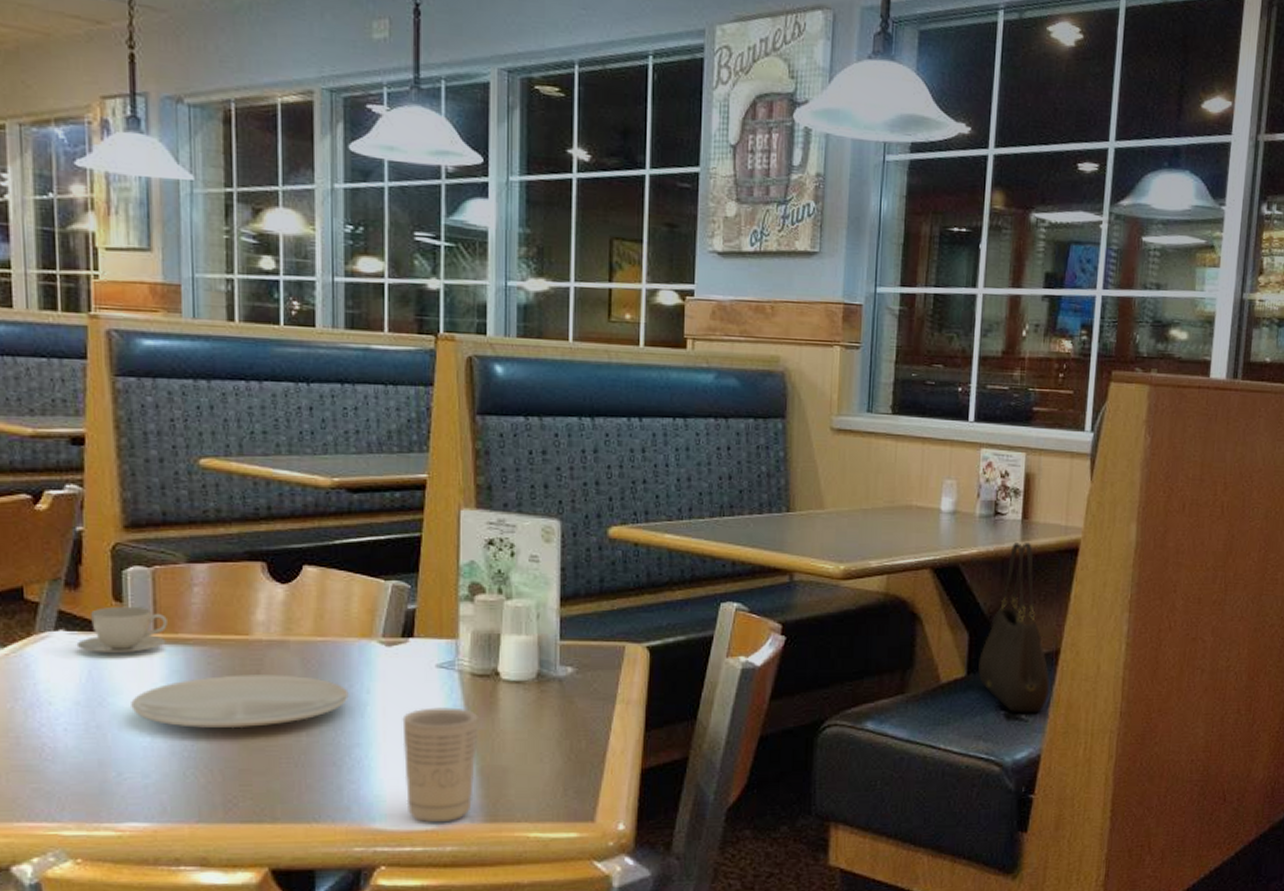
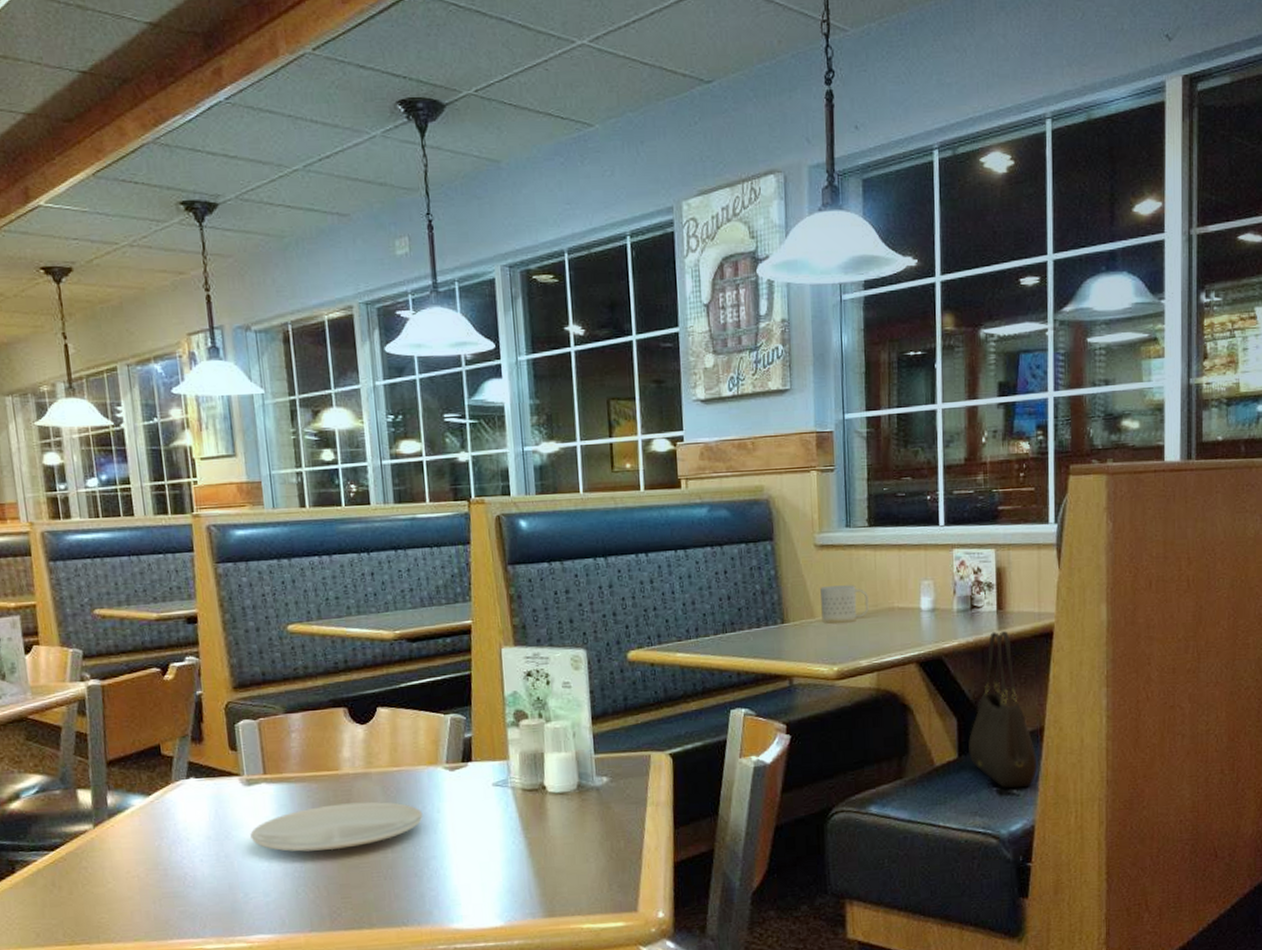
teacup: present [76,606,167,654] -> none [204,753,274,795]
cup: present [402,707,480,823] -> none [468,819,533,921]
mug: none [831,475,885,519] -> present [820,585,869,625]

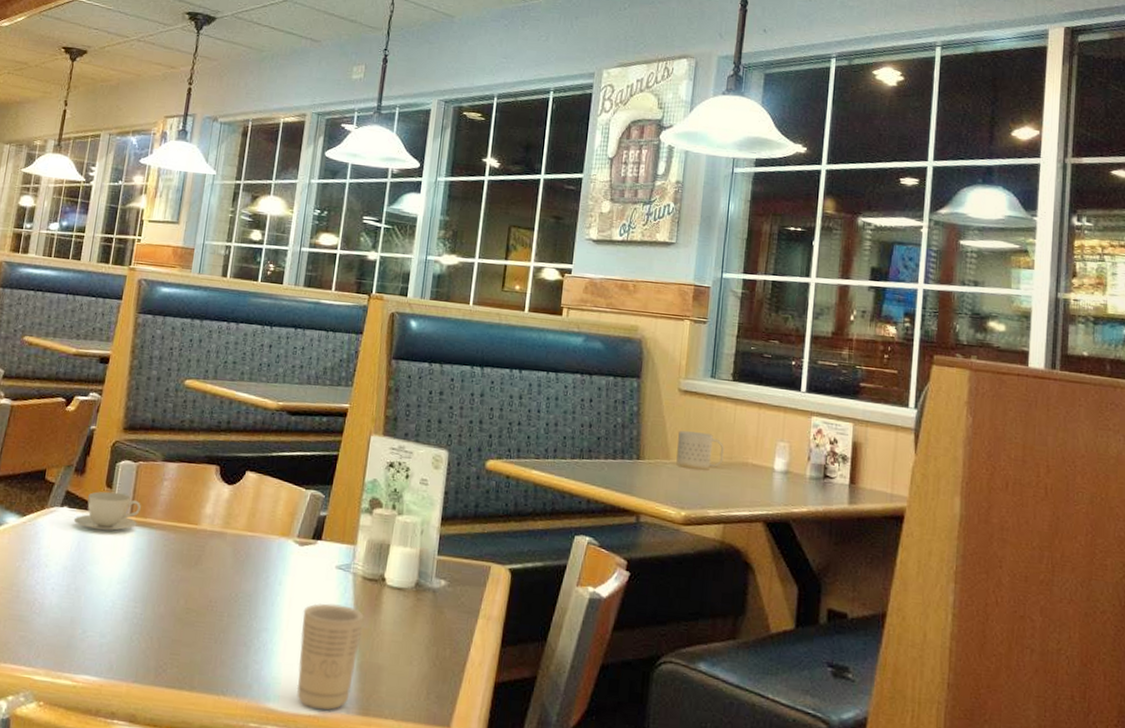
teacup: none [204,753,274,795] -> present [73,491,141,531]
plate: present [250,801,423,852] -> none [102,557,265,604]
cup: none [468,819,533,921] -> present [296,603,365,710]
handbag: present [968,630,1038,789] -> none [806,505,877,674]

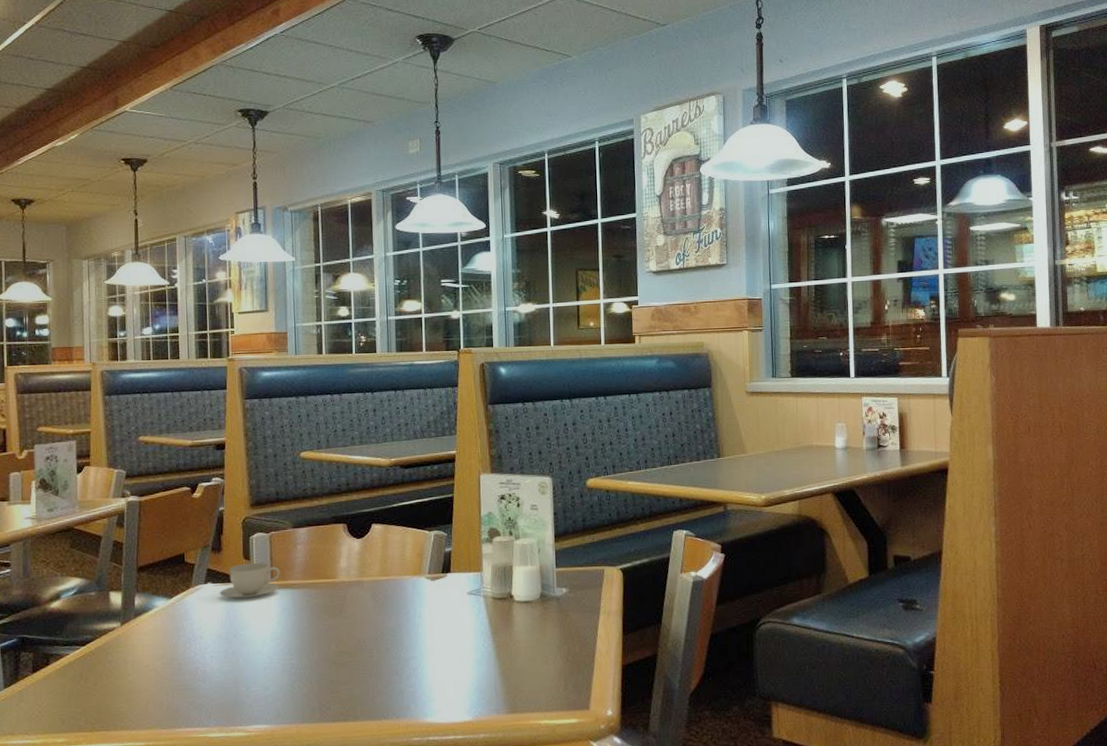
cup: present [296,603,365,710] -> none [444,624,500,716]
mug: present [676,430,724,471] -> none [750,426,792,459]

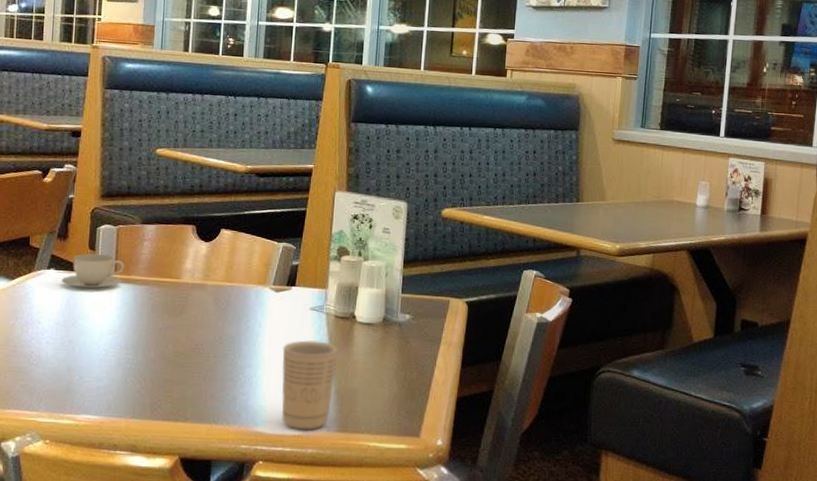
cup: none [444,624,500,716] -> present [281,340,339,430]

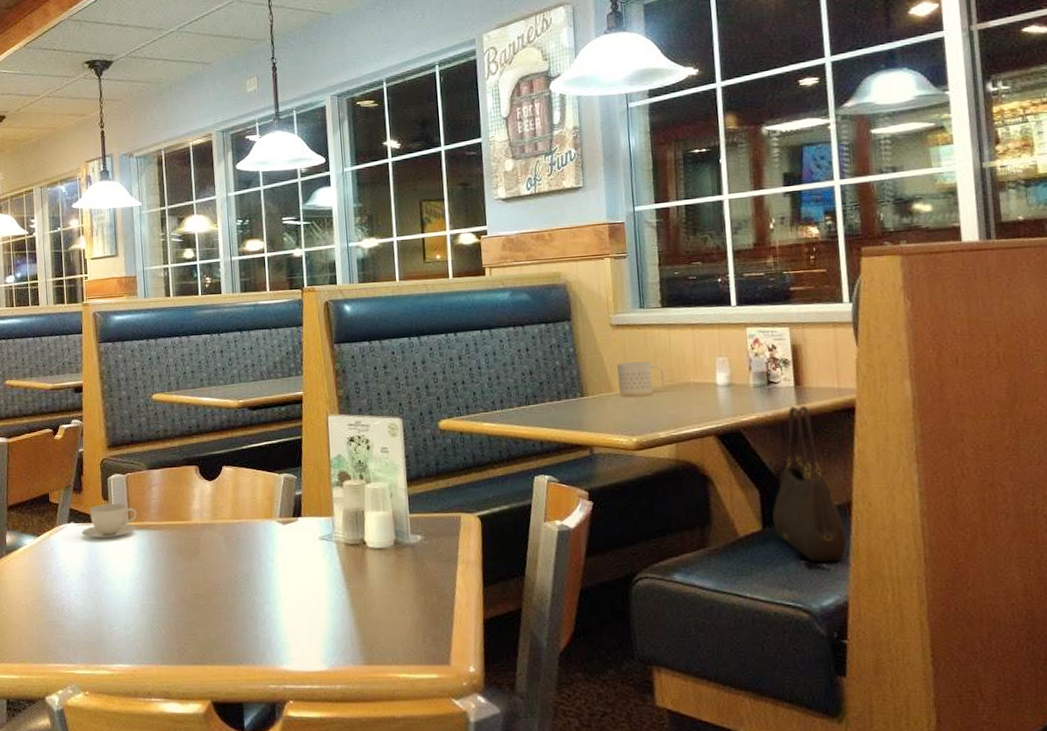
cup: present [281,340,339,430] -> none [297,571,354,665]
mug: none [611,175,653,210] -> present [617,361,665,398]
handbag: none [723,232,782,371] -> present [772,405,847,563]

